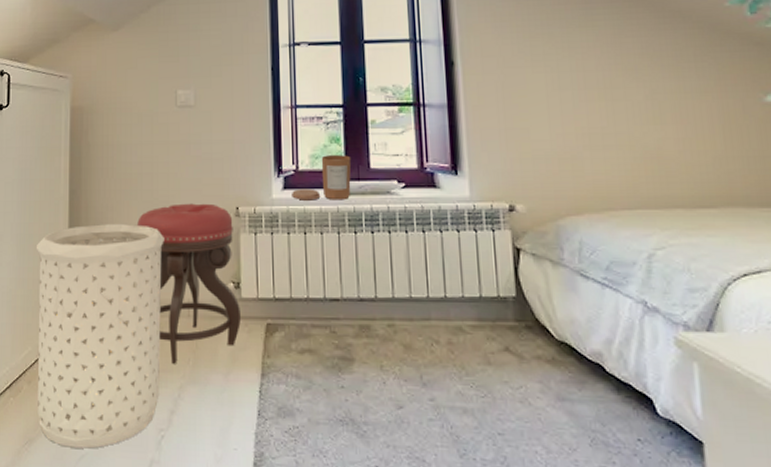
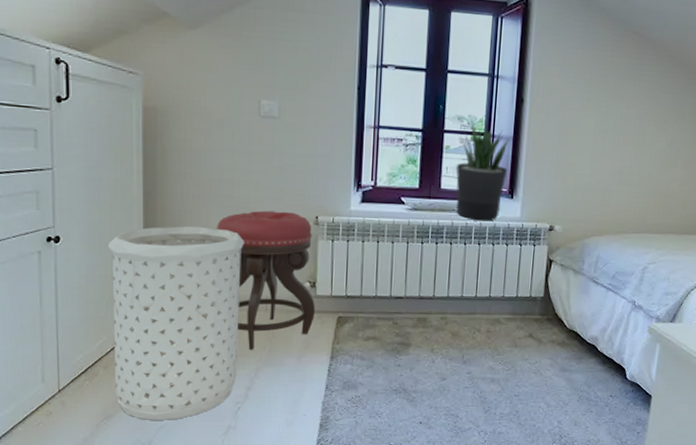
candle: present [292,154,352,200] -> none [369,173,425,215]
planter: none [385,91,447,203] -> present [456,121,510,221]

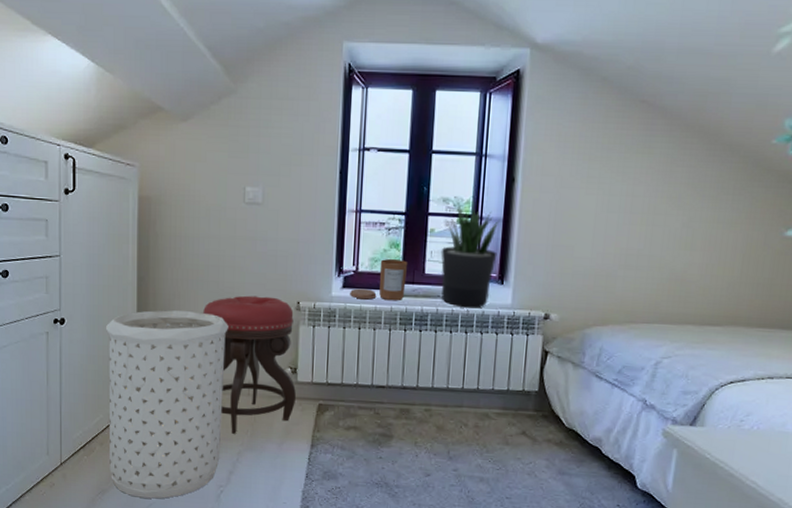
candle: none [369,173,425,215] -> present [350,258,408,301]

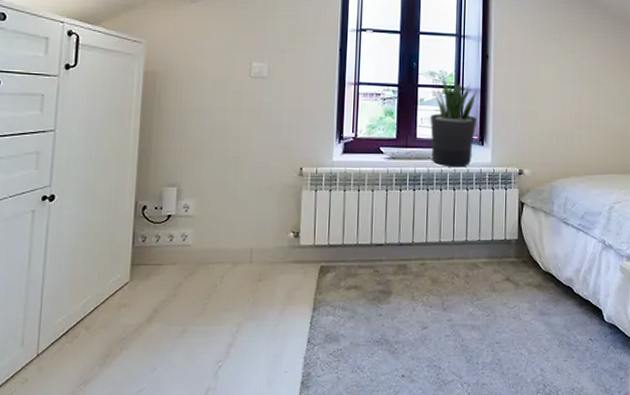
laundry basket: present [105,310,229,499] -> none [95,181,232,384]
stool: present [197,295,296,434] -> none [196,164,298,304]
candle: present [350,258,408,301] -> none [350,125,402,164]

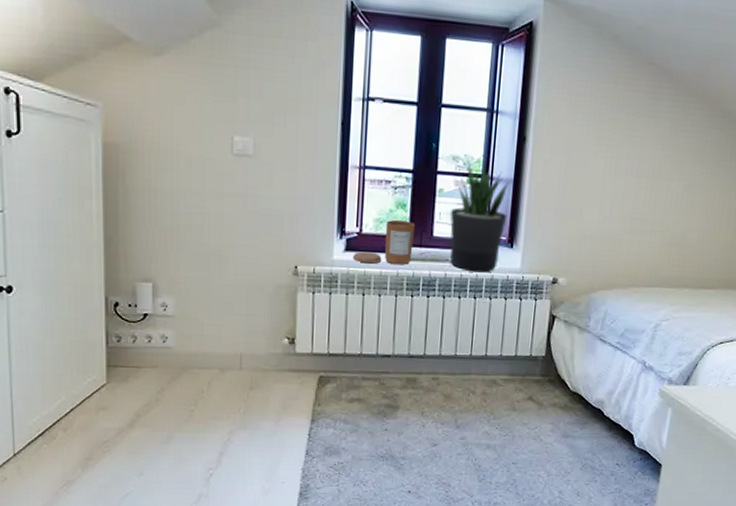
candle: none [350,125,402,164] -> present [353,219,416,265]

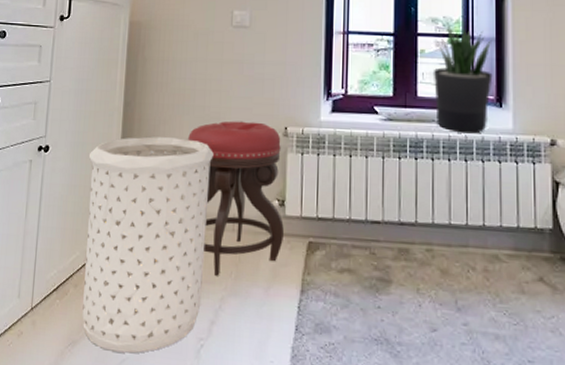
laundry basket: none [65,275,216,487] -> present [82,136,214,354]
stool: none [180,259,294,412] -> present [178,121,284,276]
candle: present [353,219,416,265] -> none [340,80,399,126]

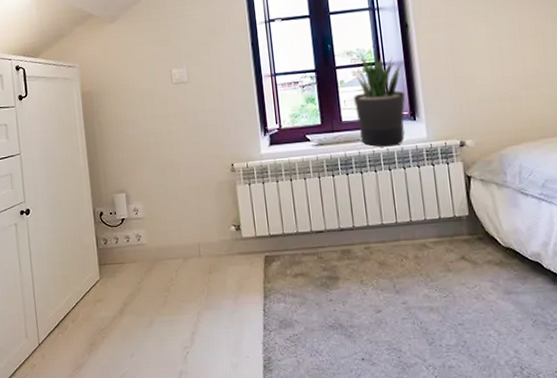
laundry basket: present [82,136,214,354] -> none [65,186,182,368]
stool: present [178,121,284,276] -> none [148,163,243,295]

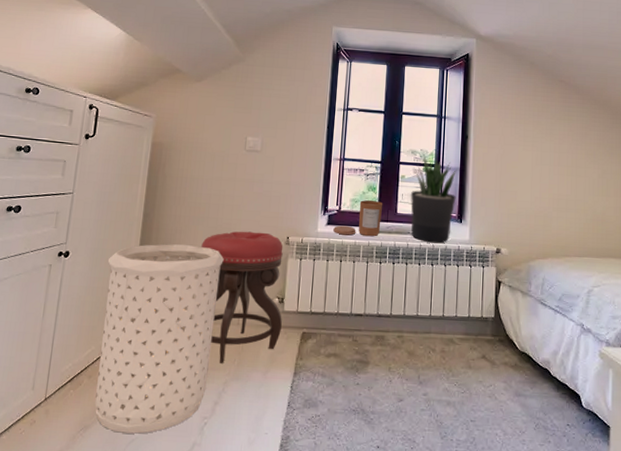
laundry basket: none [65,186,182,368] -> present [94,244,224,434]
stool: none [148,163,243,295] -> present [189,231,283,363]
candle: none [277,112,327,154] -> present [333,199,383,237]

